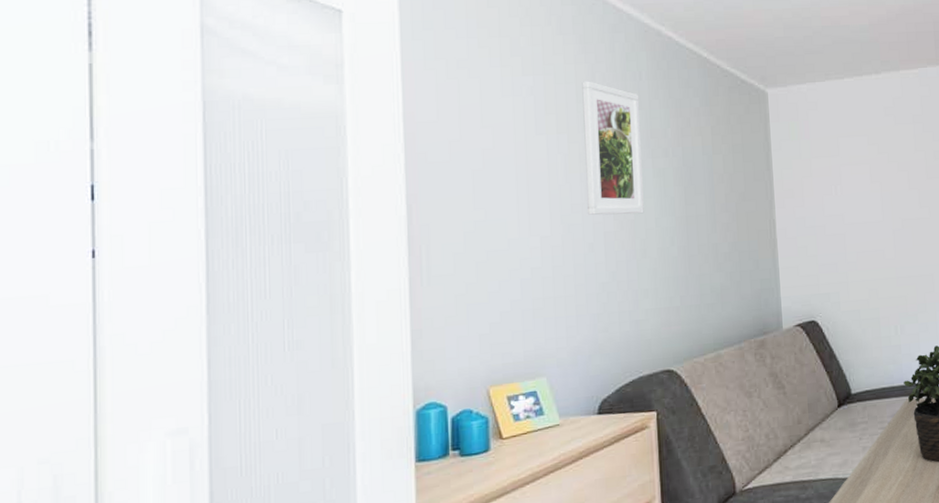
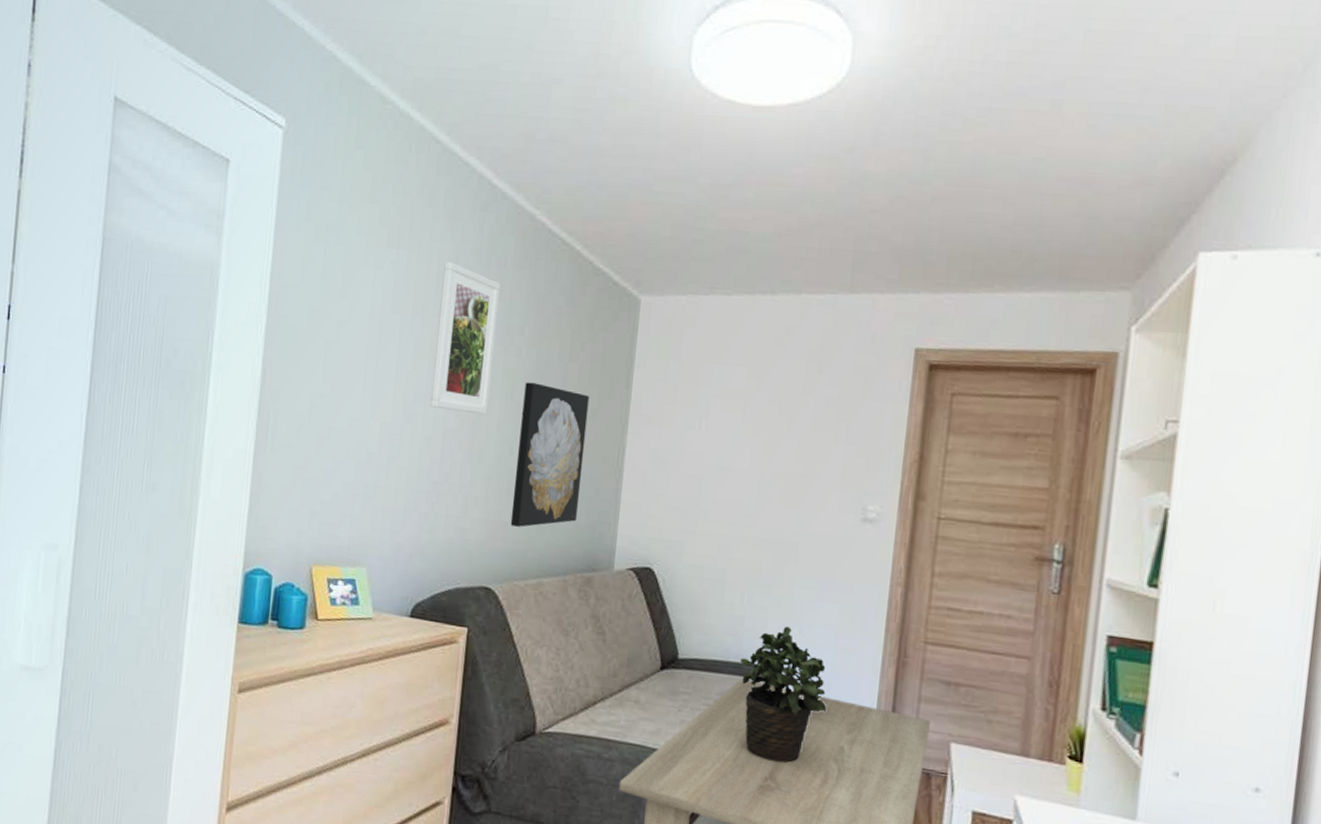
wall art: none [676,177,743,309] -> present [510,382,590,528]

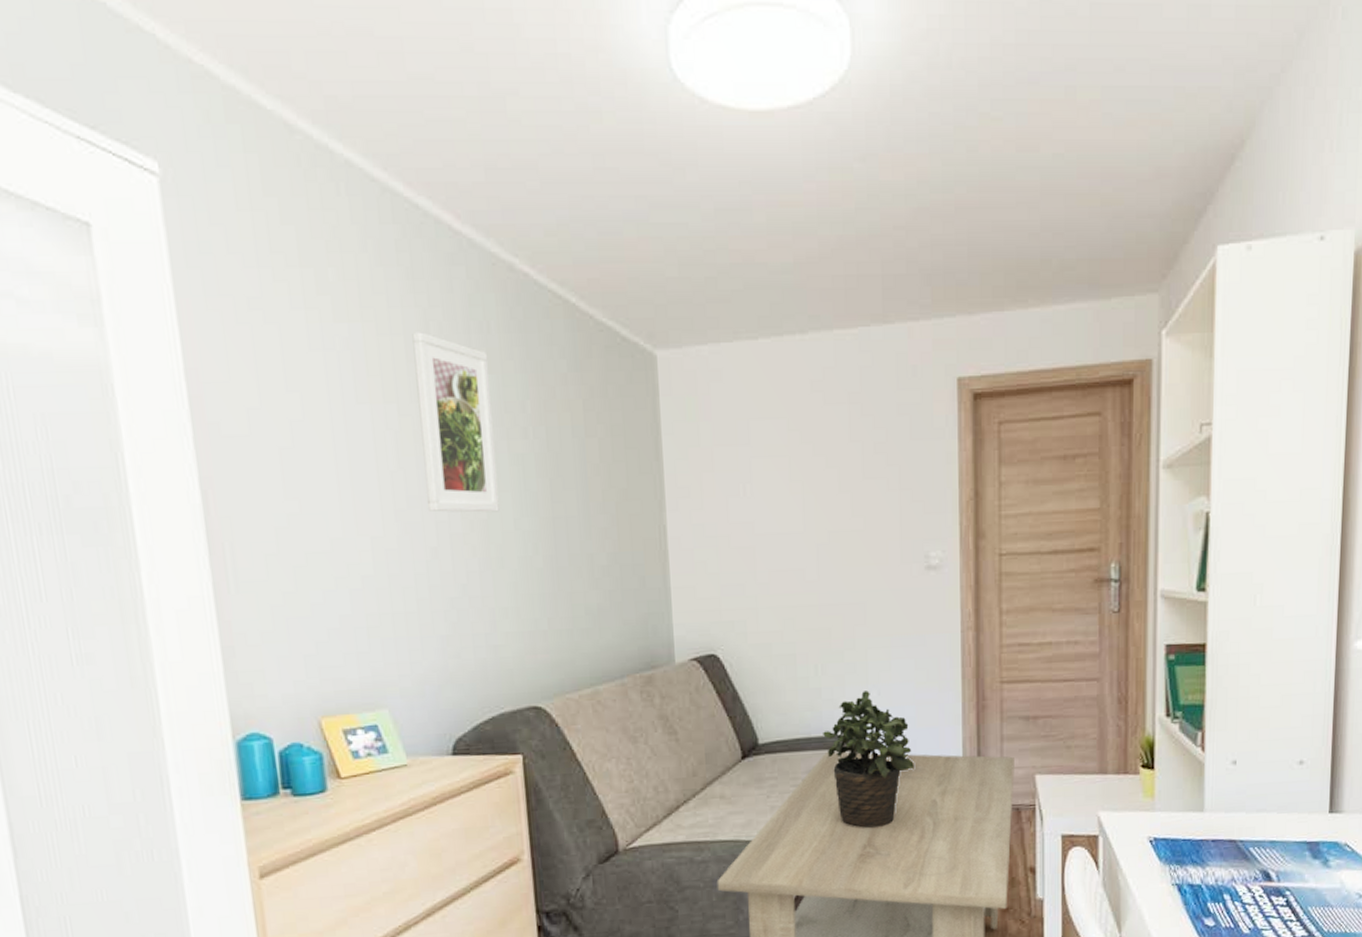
wall art: present [510,382,590,528] -> none [538,466,625,634]

